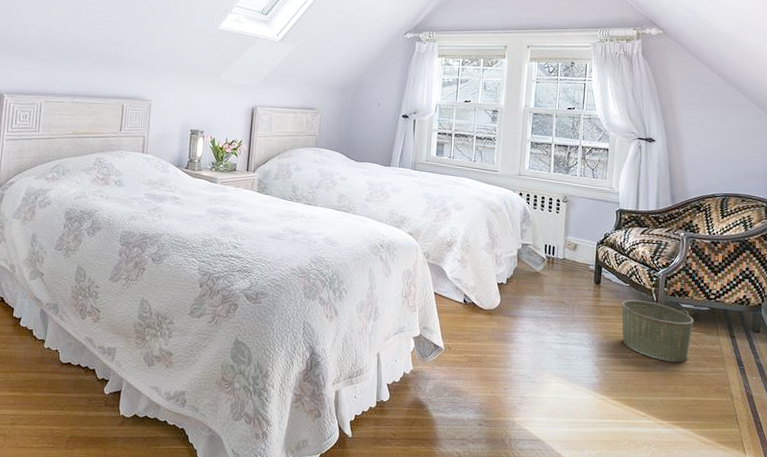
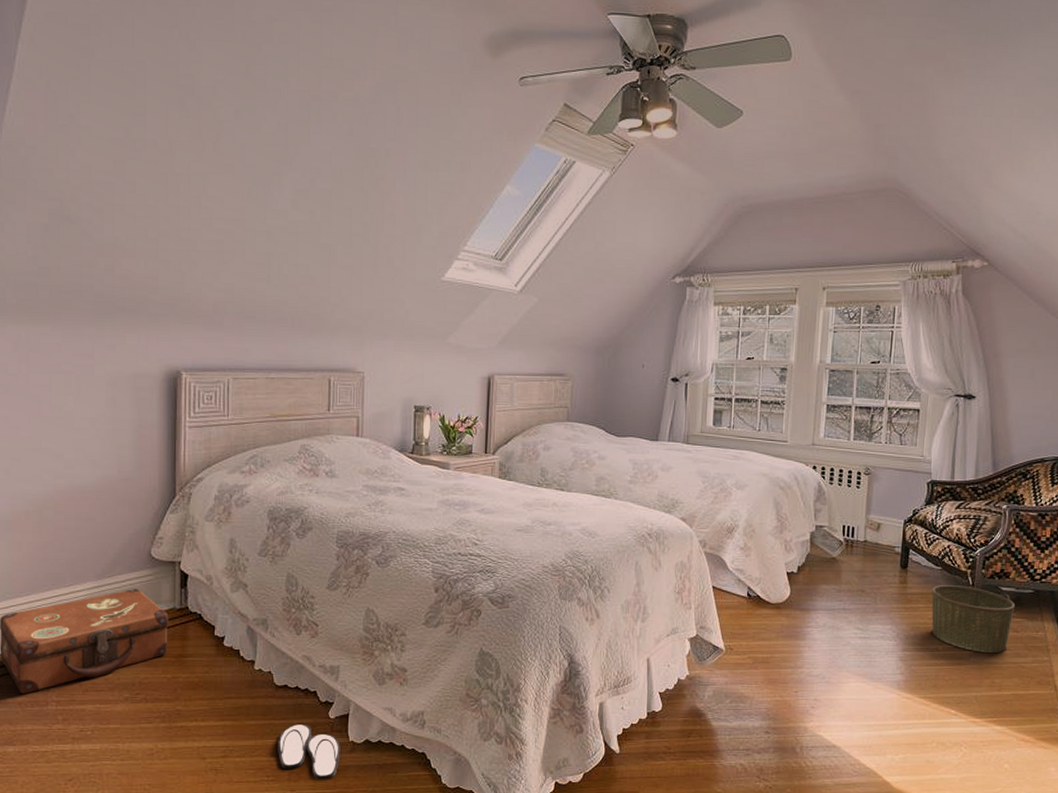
slippers: none [58,398,112,449] -> present [278,724,341,780]

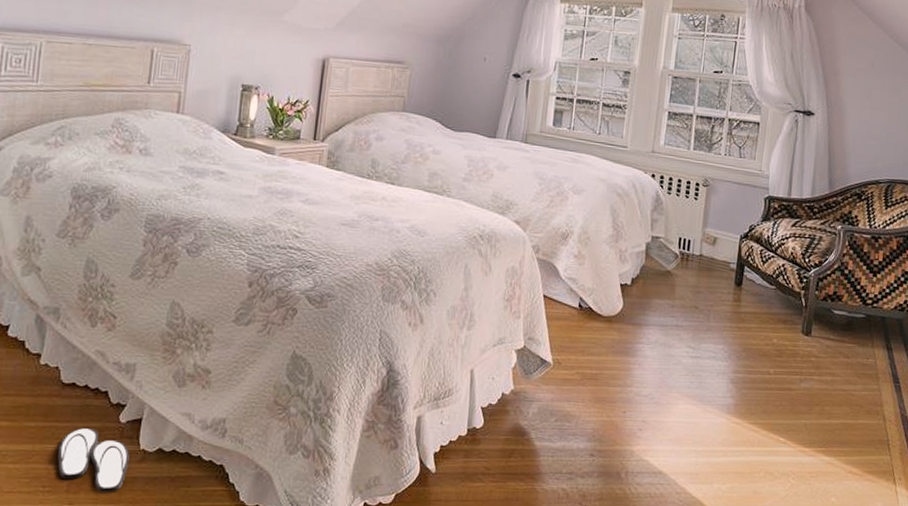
basket: present [931,585,1016,654] -> none [763,305,847,380]

